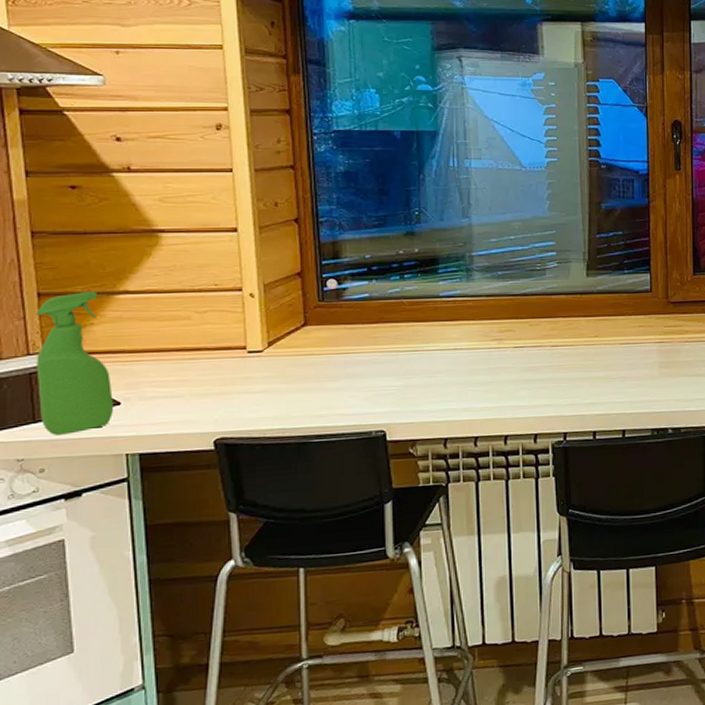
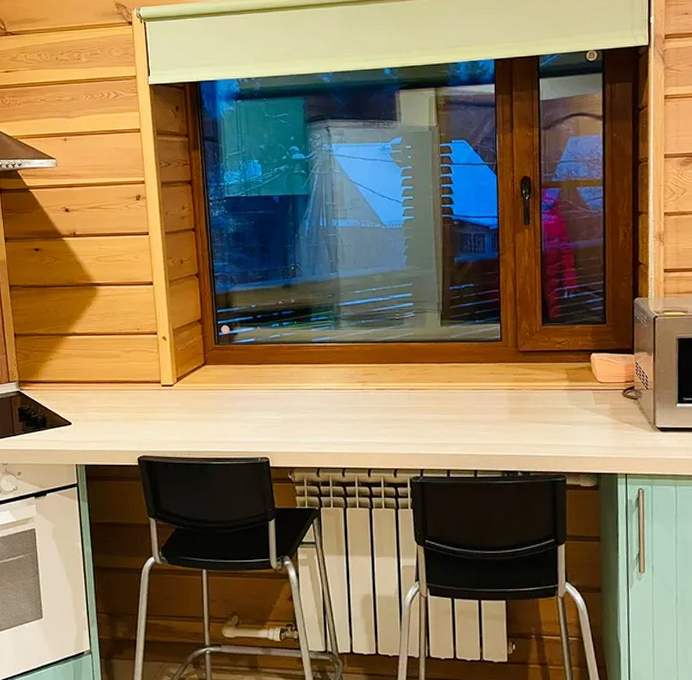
spray bottle: present [36,292,114,437] -> none [13,333,67,447]

